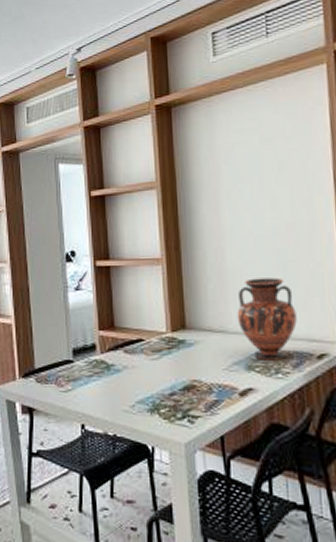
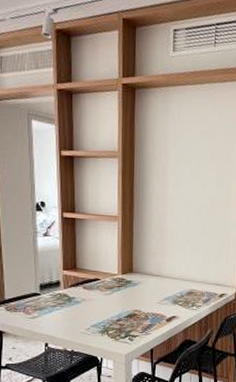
vase: present [237,277,297,361] -> none [170,238,210,298]

